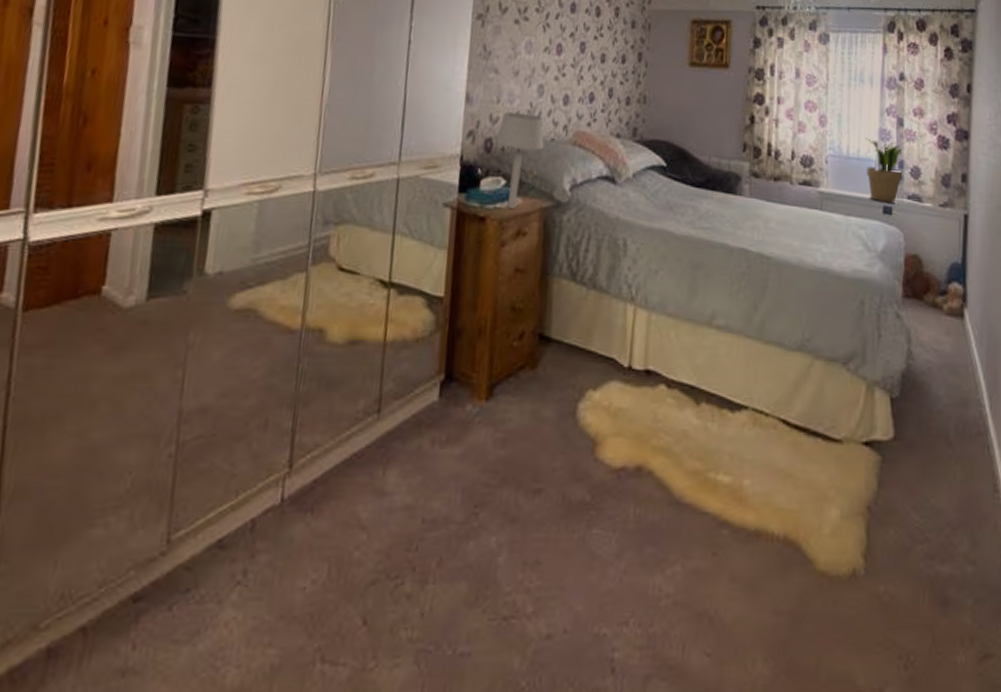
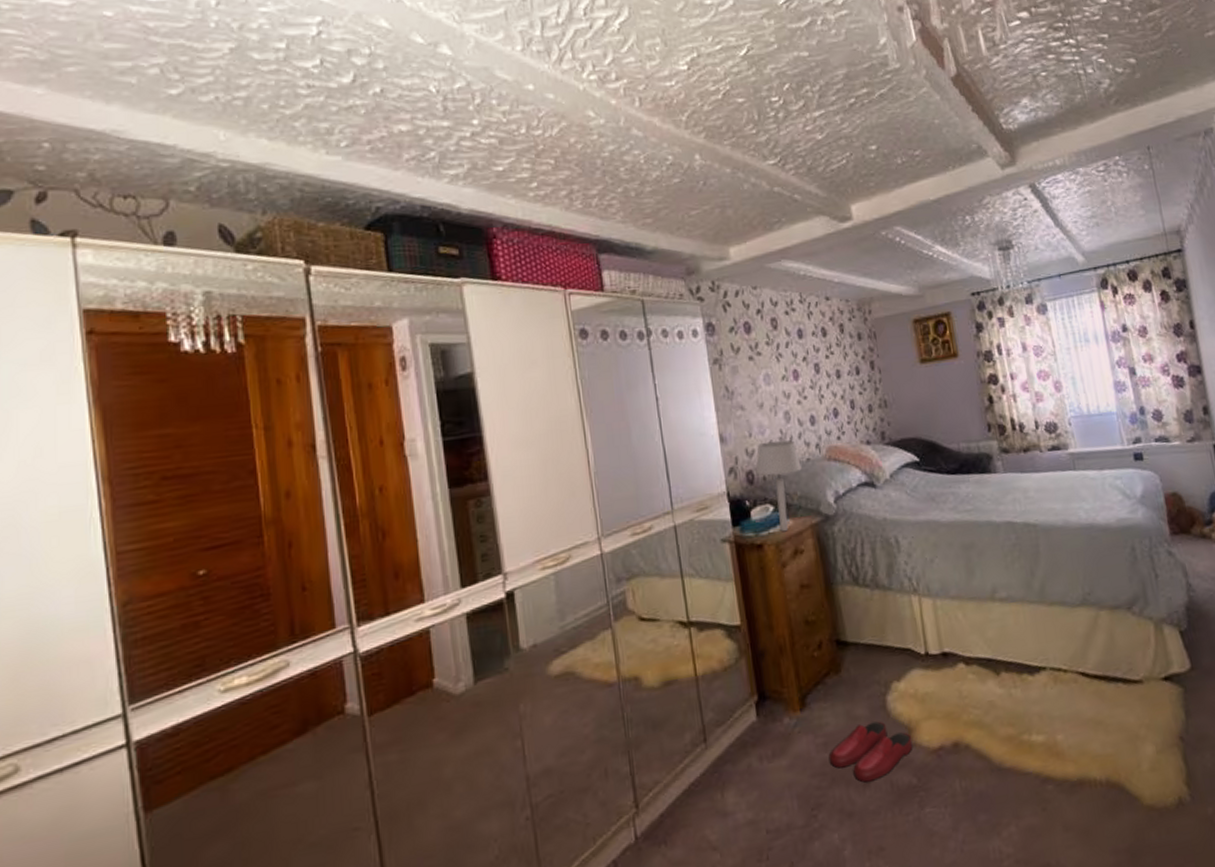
slippers: none [504,427,596,489] -> present [828,721,913,783]
potted plant: present [866,137,902,203] -> none [1102,390,1146,451]

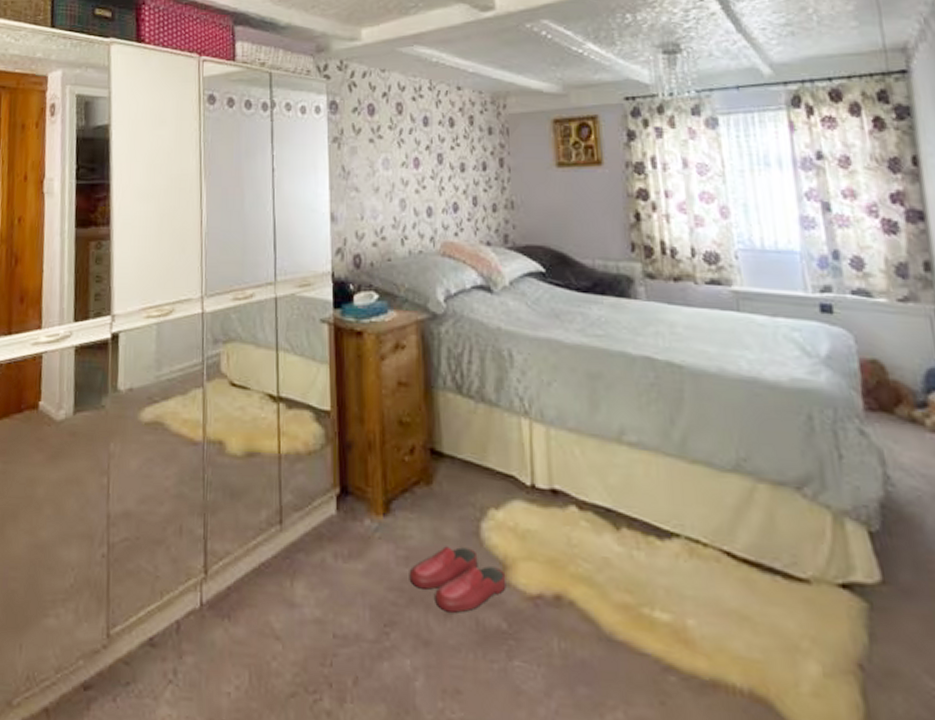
table lamp: present [755,440,802,532] -> none [364,227,413,323]

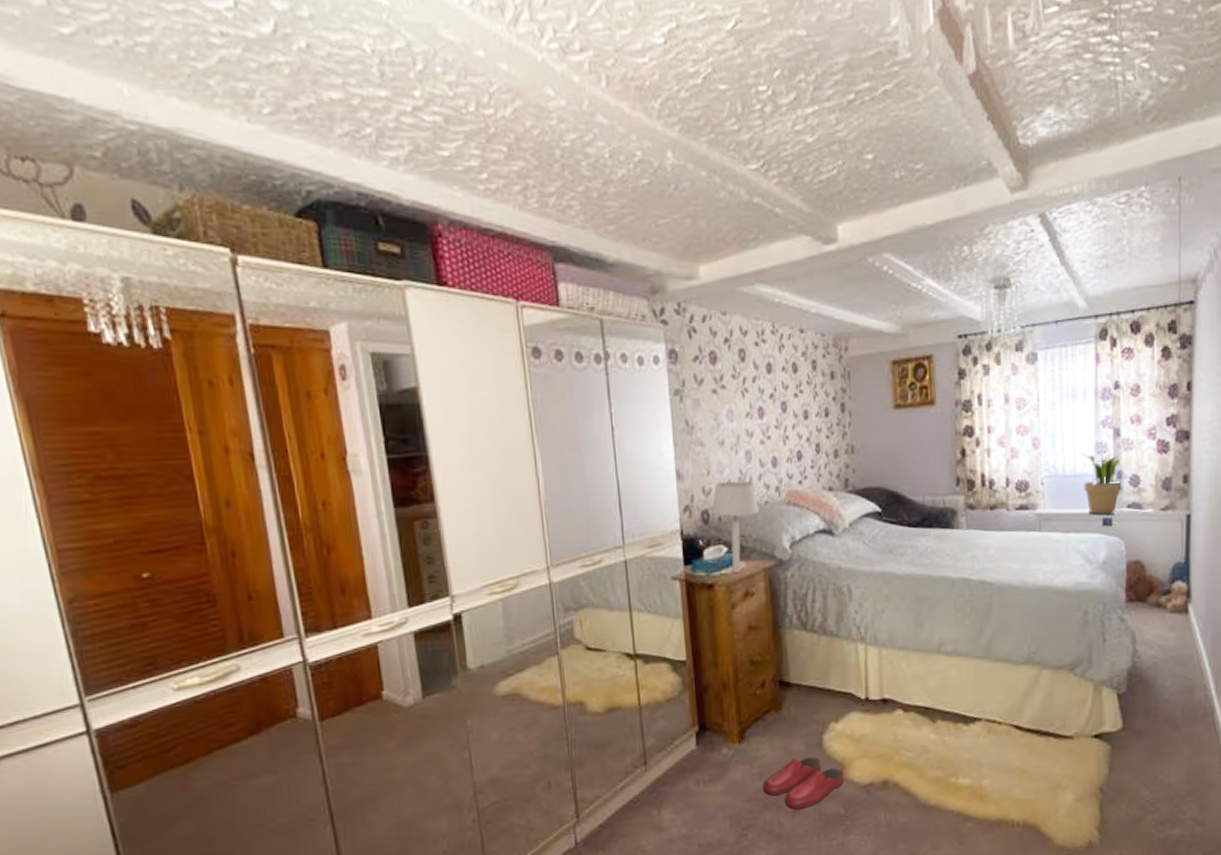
table lamp: none [364,227,413,323] -> present [711,481,759,574]
potted plant: none [783,226,839,300] -> present [1081,451,1121,515]

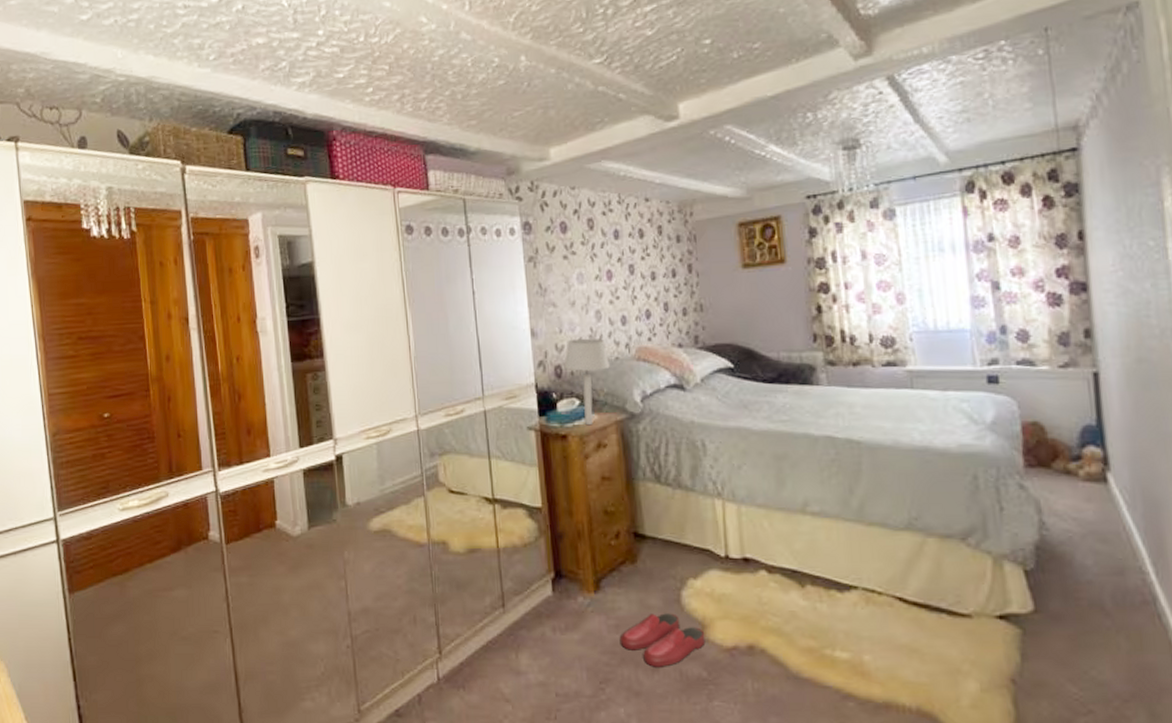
potted plant: present [1081,451,1121,515] -> none [955,305,1006,373]

